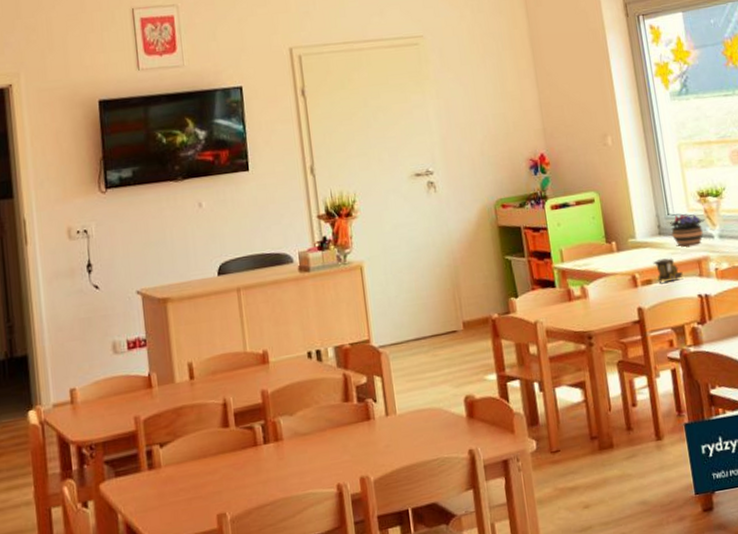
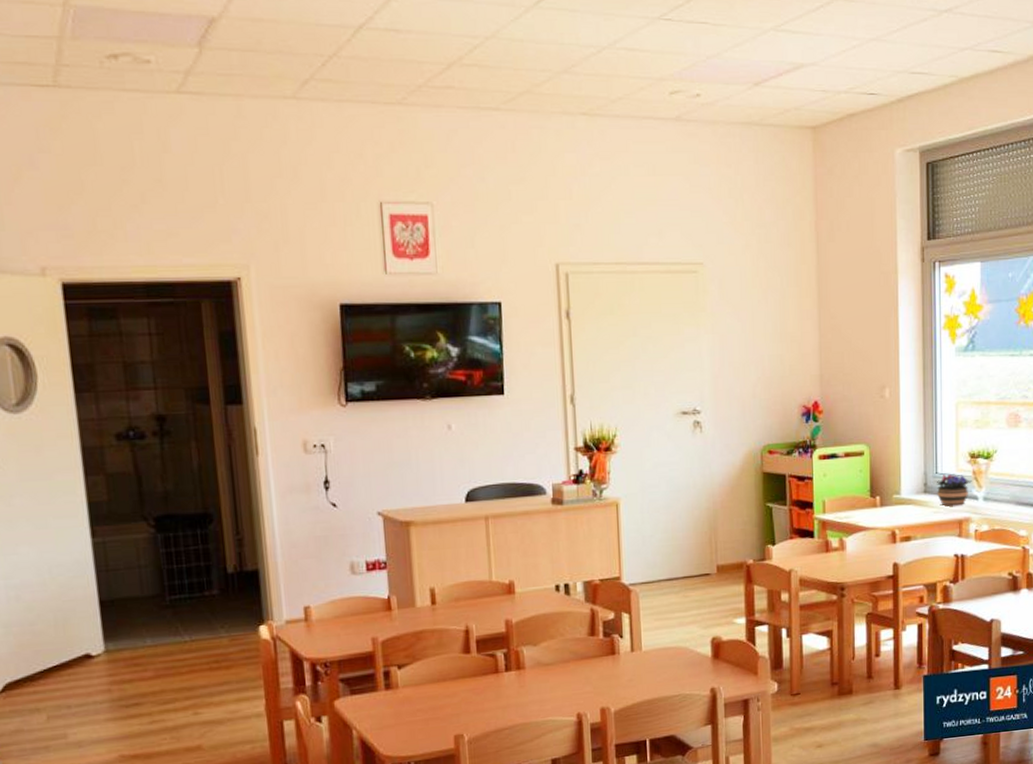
toy train: present [653,258,683,284] -> none [915,516,942,542]

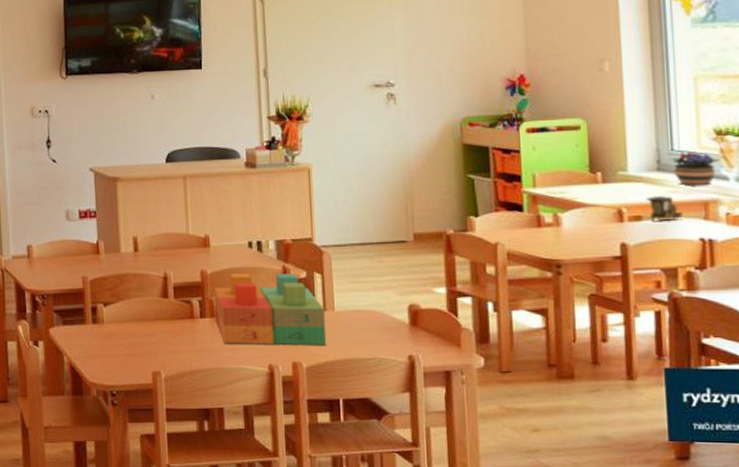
toy blocks: none [519,615,633,697] -> present [213,273,326,346]
toy train: none [915,516,942,542] -> present [646,196,683,222]

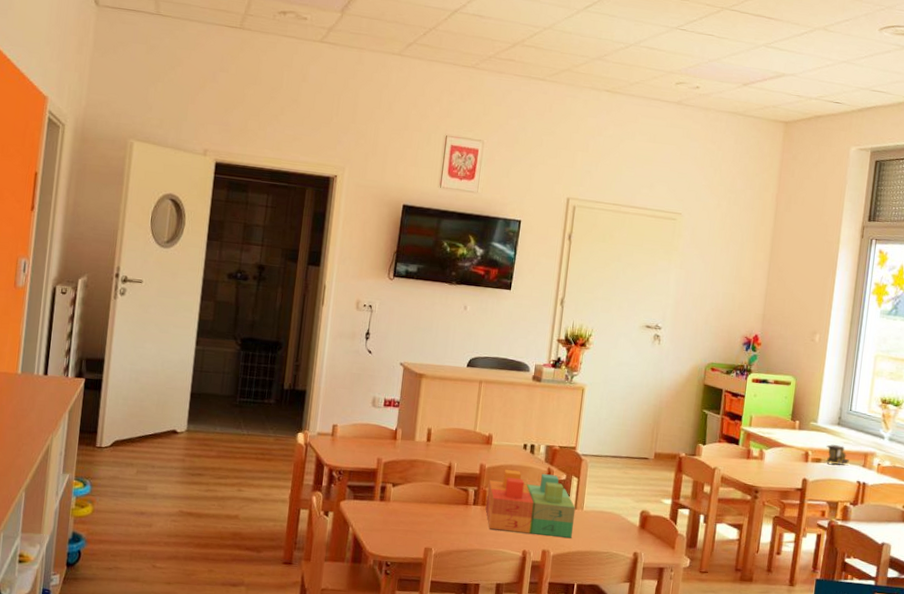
potted flower: present [669,152,719,186] -> none [847,413,880,441]

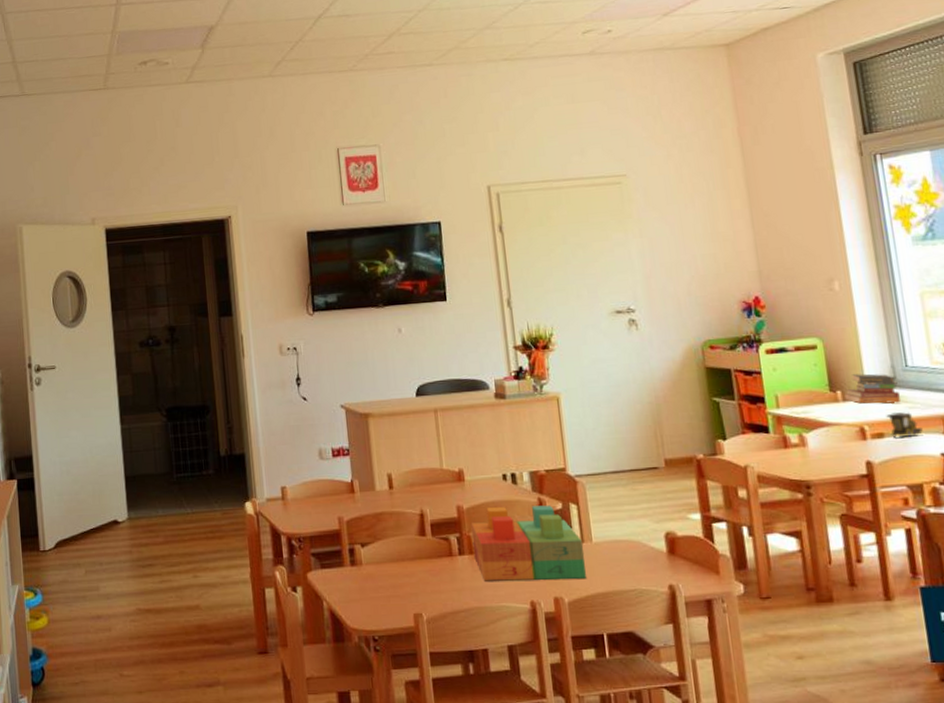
books: none [801,410,841,438] -> present [844,373,901,404]

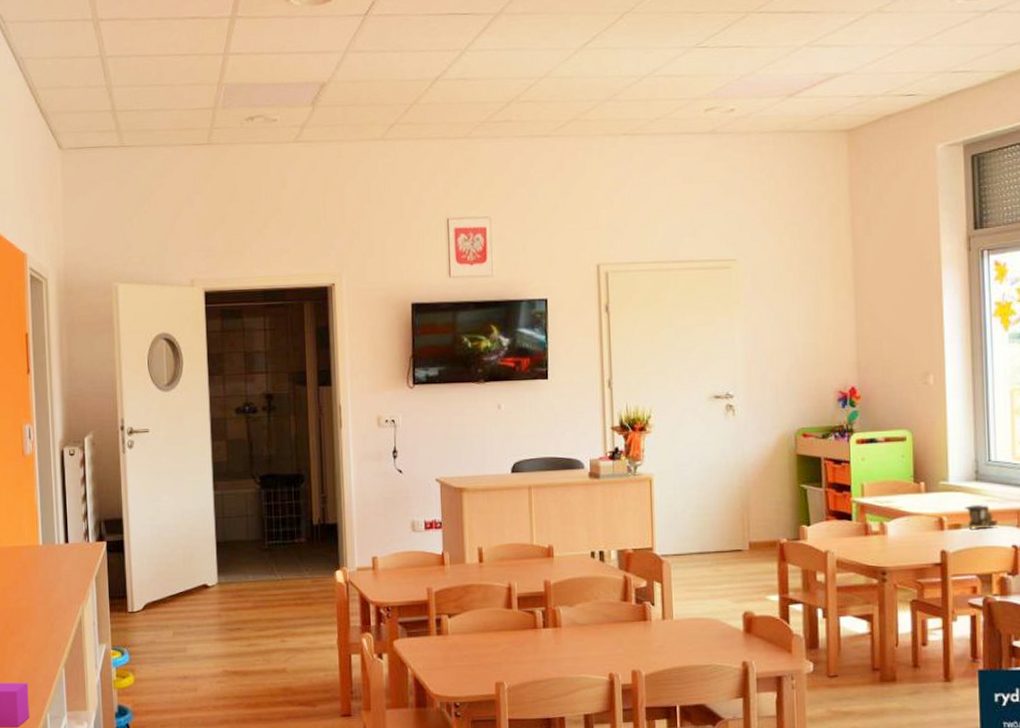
toy blocks: present [471,505,586,581] -> none [556,583,664,654]
books: present [844,373,901,404] -> none [928,466,981,496]

